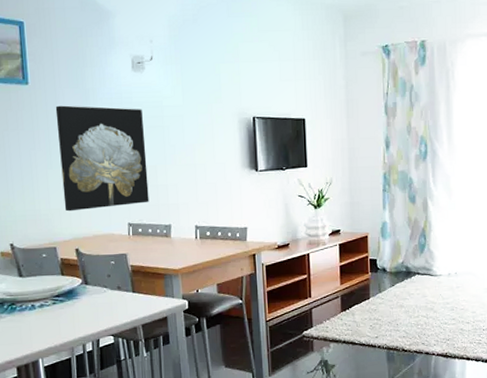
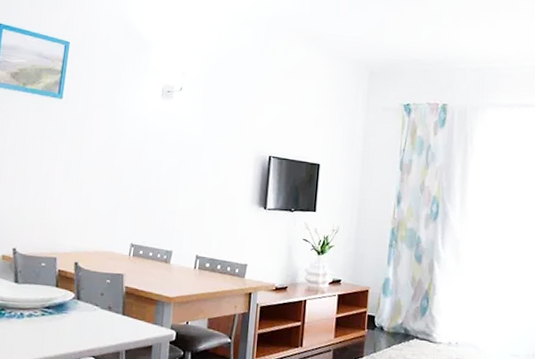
wall art: present [55,105,149,212] -> none [72,121,164,226]

